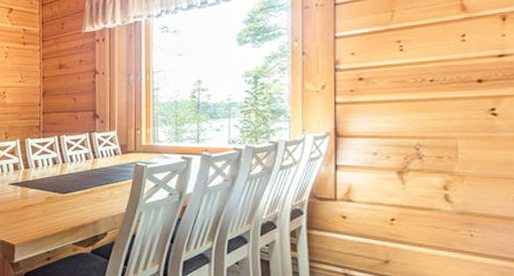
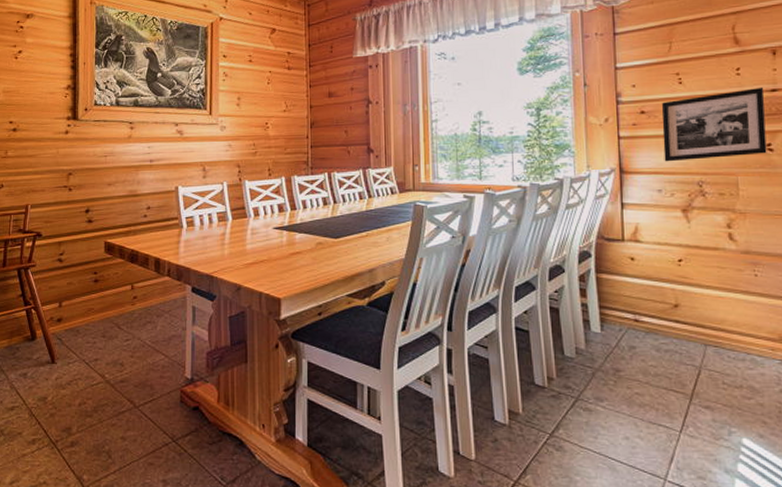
picture frame: none [380,52,491,127] -> present [661,87,767,162]

